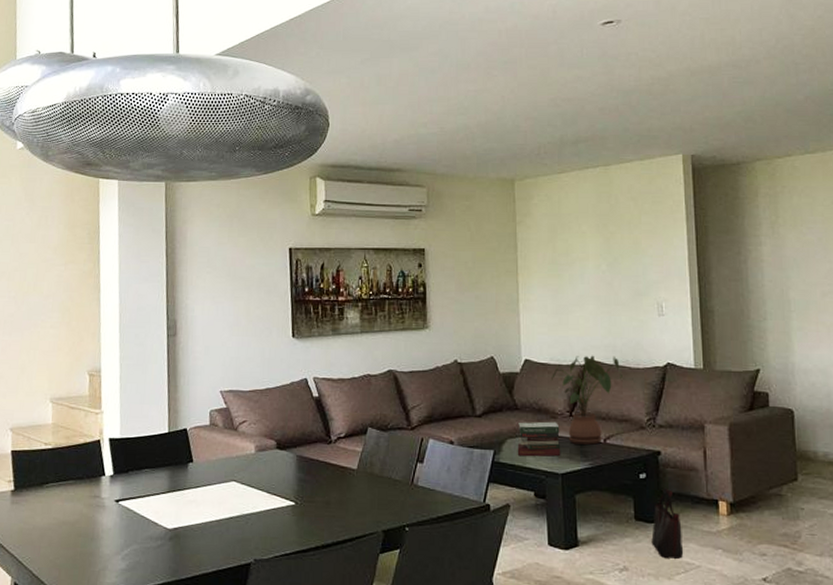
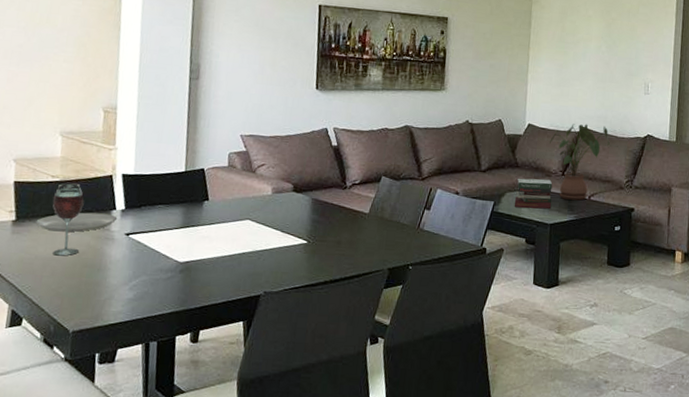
plate: none [32,479,107,501] -> present [36,212,118,232]
wineglass: none [46,450,76,526] -> present [52,183,85,256]
handbag: present [651,488,684,559] -> none [619,239,645,297]

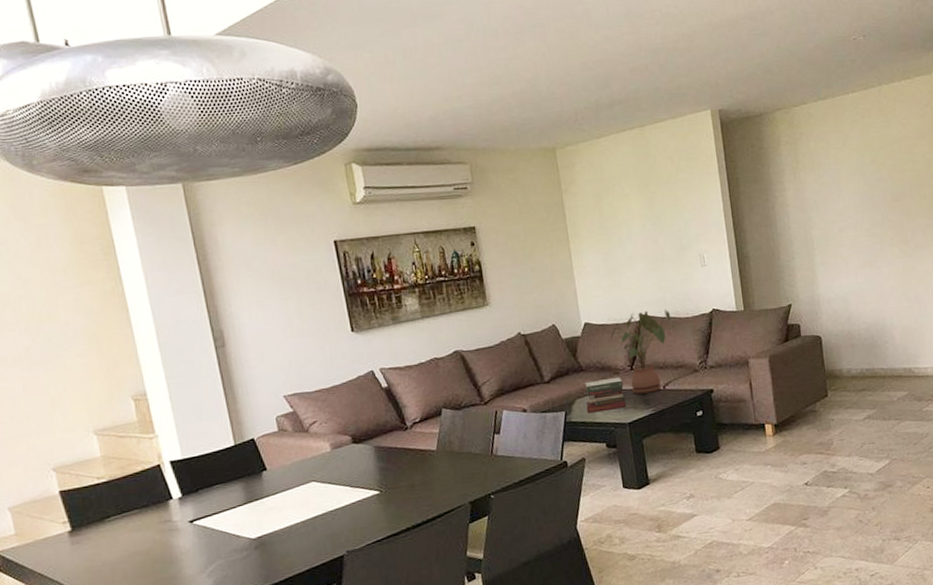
plate: present [36,212,118,232] -> none [93,504,177,534]
wineglass: present [52,183,85,256] -> none [104,480,145,558]

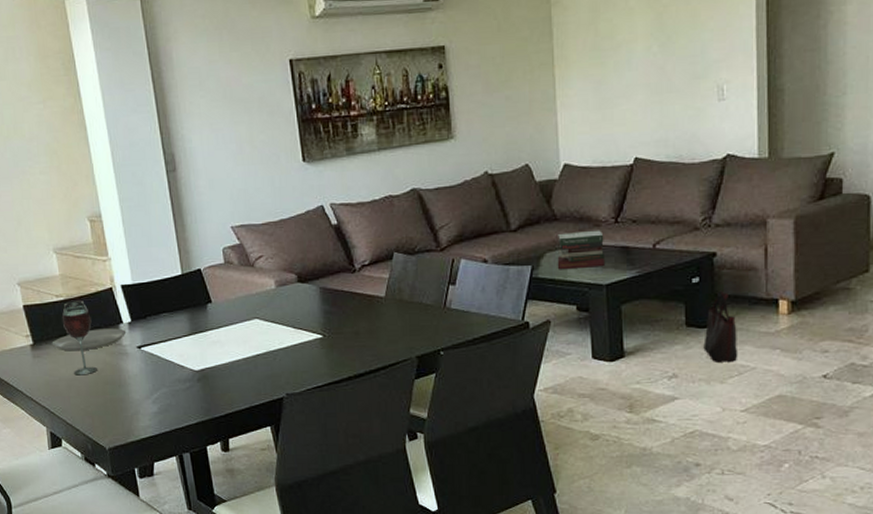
plate: none [93,504,177,534] -> present [52,328,127,352]
wineglass: none [104,480,145,558] -> present [62,301,97,376]
house plant: present [611,309,675,395] -> none [594,151,675,252]
handbag: none [711,420,740,481] -> present [703,290,738,362]

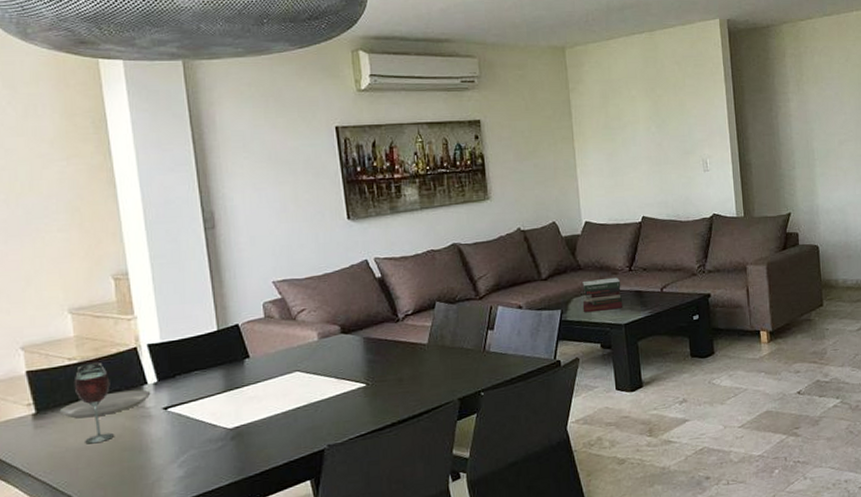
handbag: present [703,290,738,362] -> none [705,325,733,387]

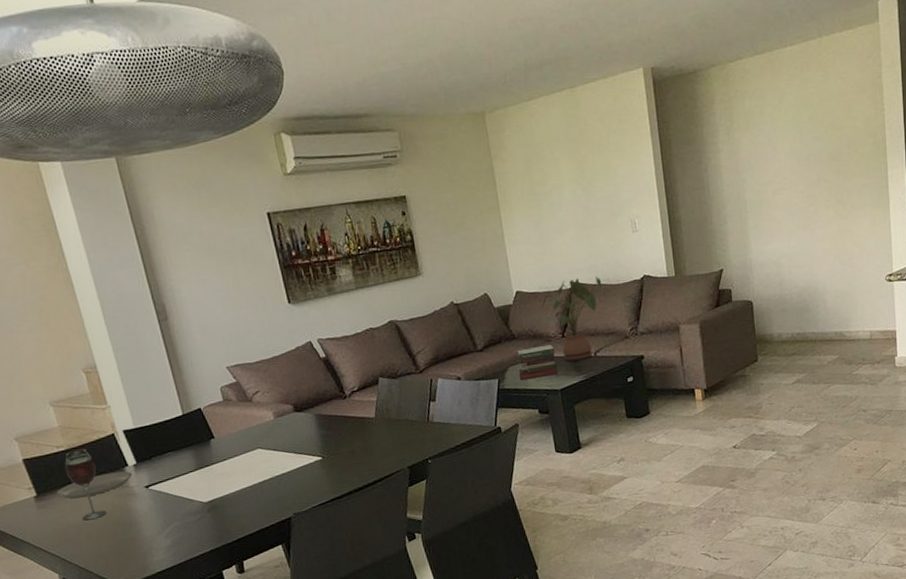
house plant: none [611,211,675,296] -> present [542,276,606,362]

